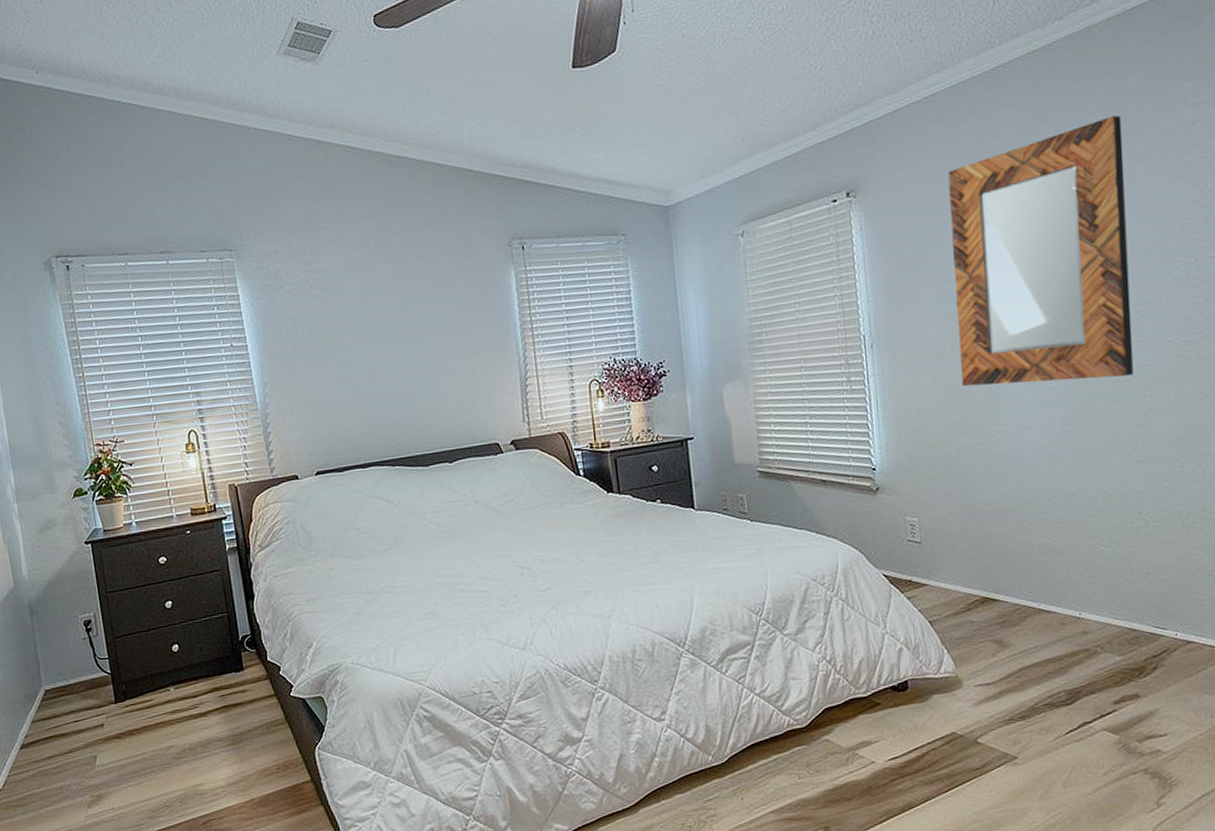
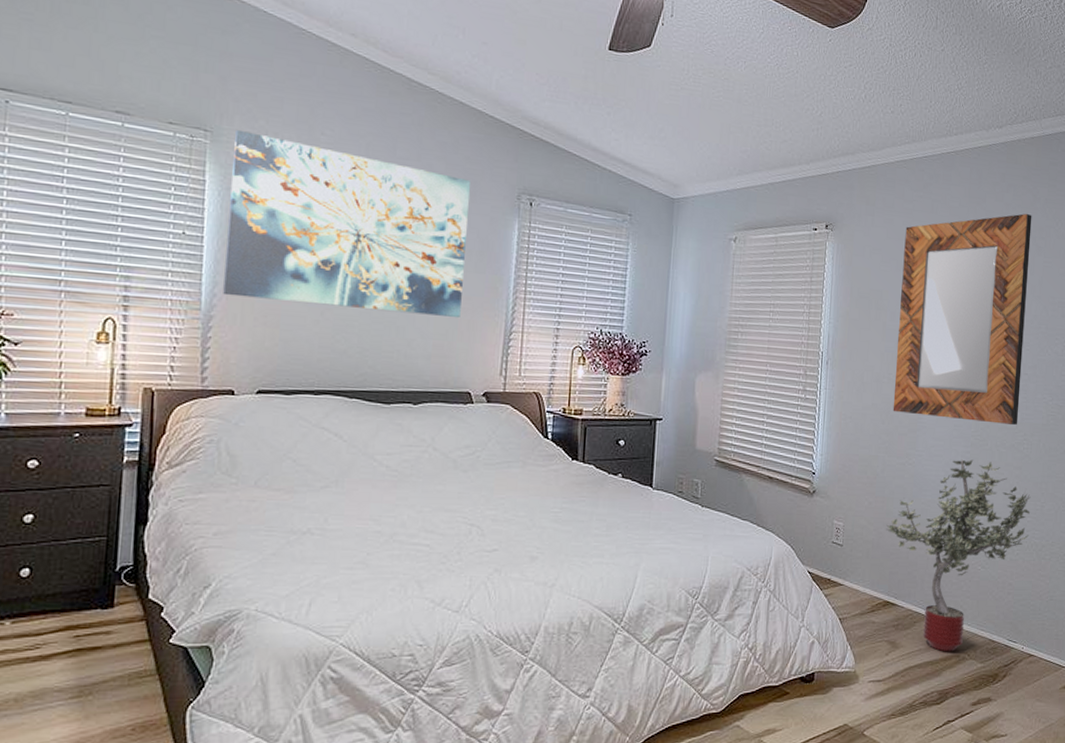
wall art: none [254,238,476,394] -> present [223,129,470,318]
potted tree: none [972,424,1167,647] -> present [886,459,1031,652]

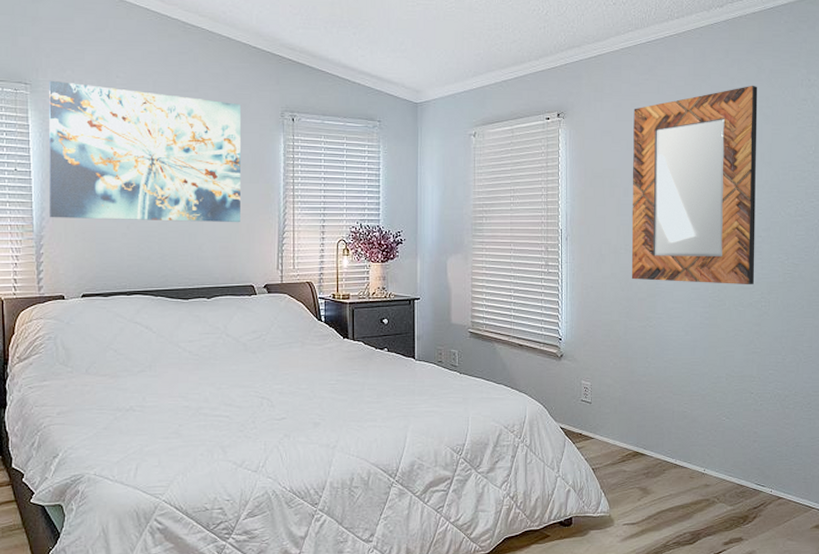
potted tree: present [886,459,1031,652] -> none [631,319,771,497]

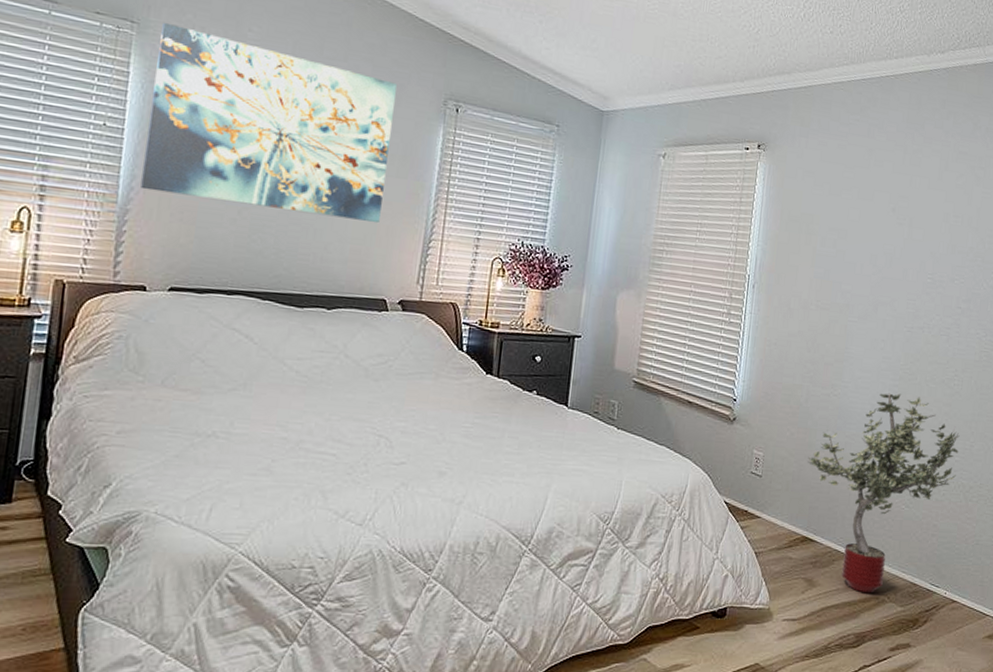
home mirror: present [631,85,758,284] -> none [819,141,972,360]
potted tree: none [631,319,771,497] -> present [807,393,960,594]

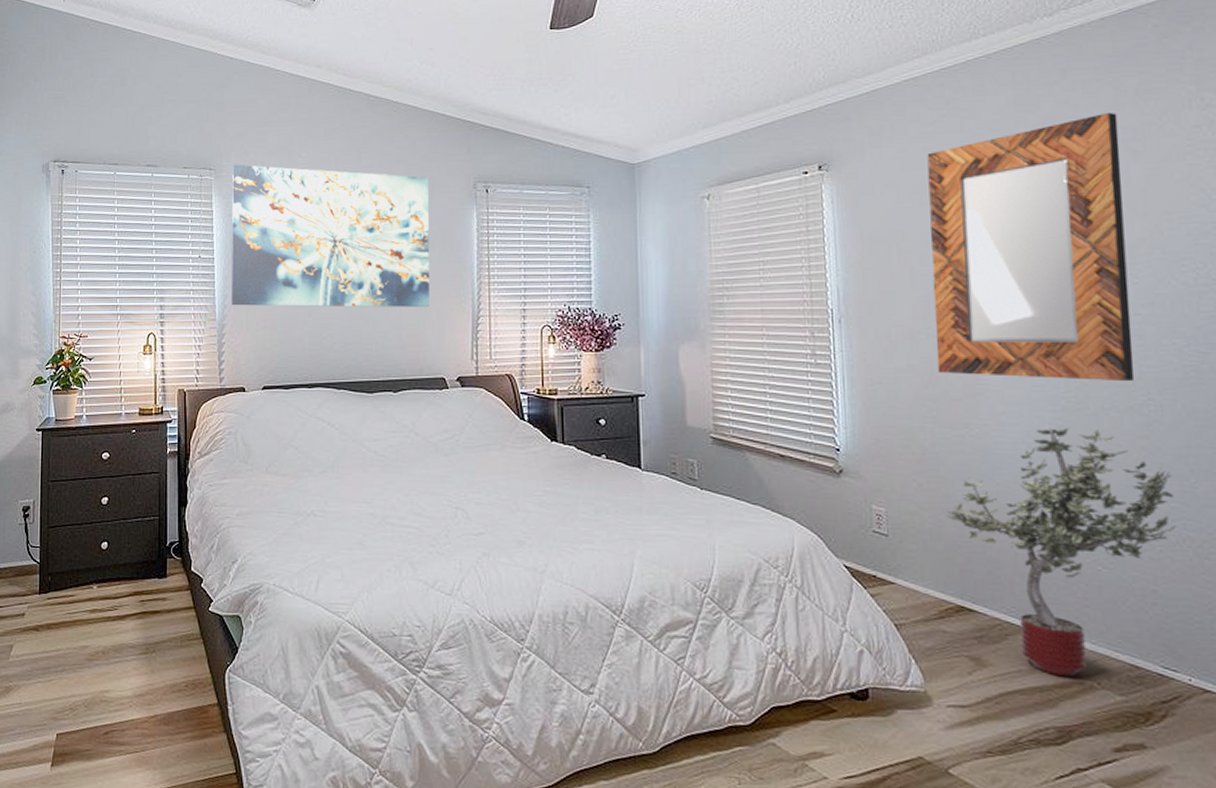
home mirror: none [819,141,972,360] -> present [927,112,1135,381]

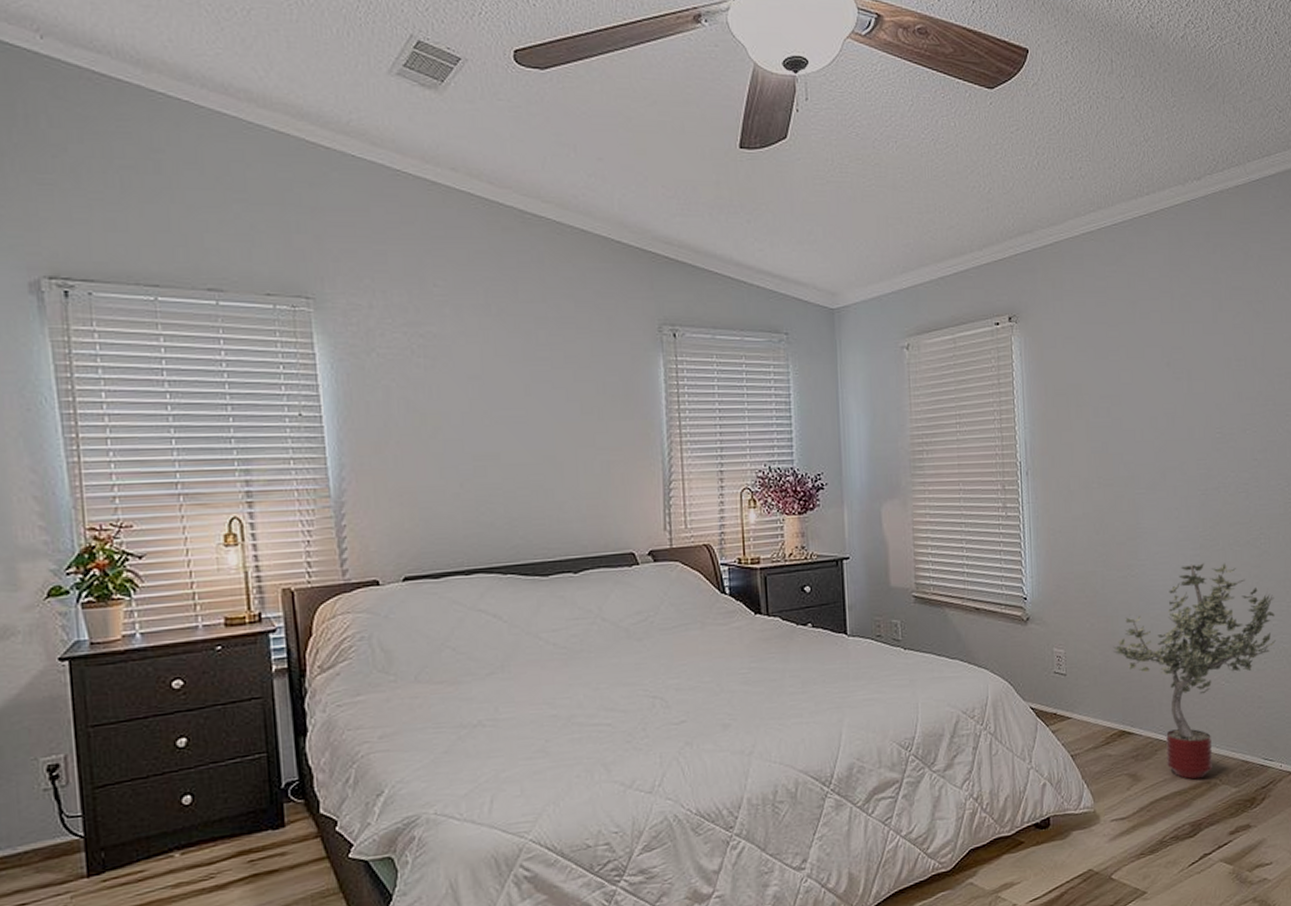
wall art: present [231,164,429,308] -> none [340,292,612,478]
home mirror: present [927,112,1135,381] -> none [1100,275,1252,520]

